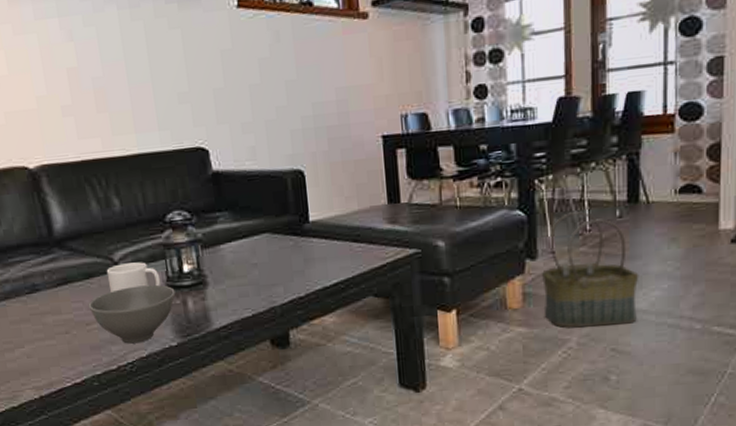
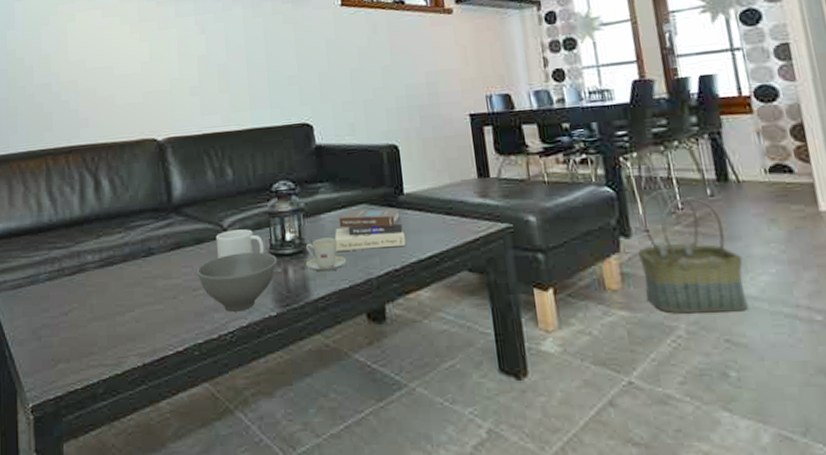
teacup: none [205,268,249,302] -> present [305,237,347,272]
books: none [236,237,311,281] -> present [334,208,406,251]

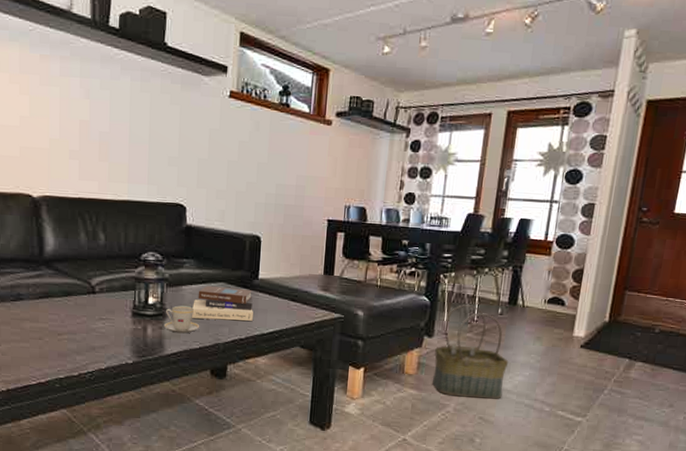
bowl: present [196,252,278,312] -> none [63,308,139,357]
mug: present [215,229,265,258] -> none [83,288,128,312]

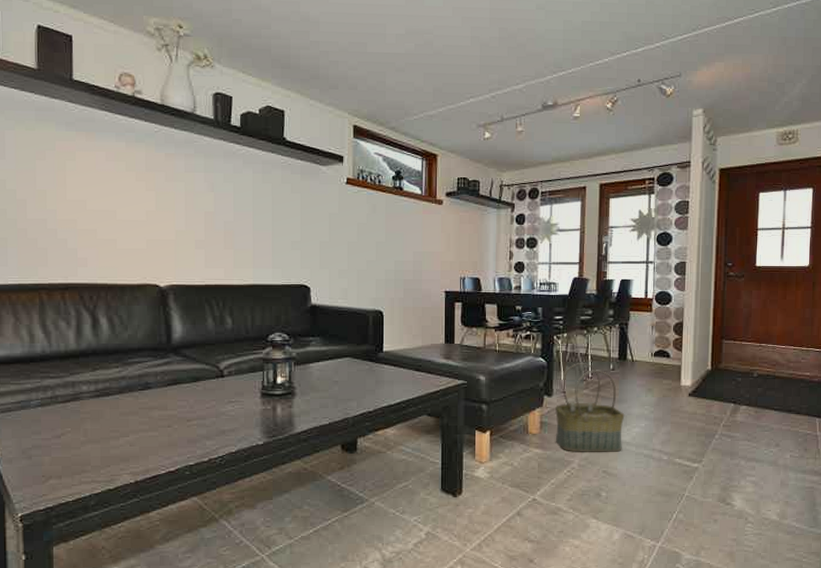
teacup: present [163,305,200,334] -> none [292,383,329,411]
books: present [192,285,253,322] -> none [321,361,380,394]

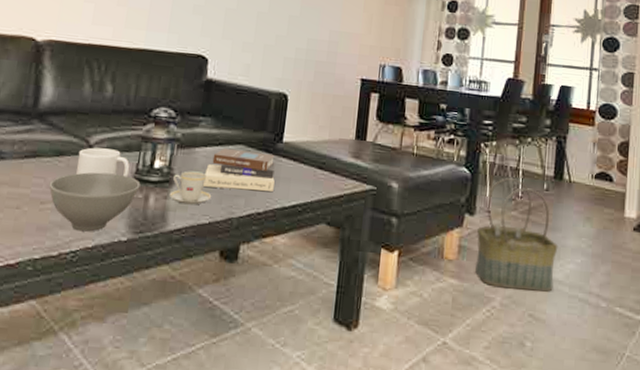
bowl: none [192,391,268,440] -> present [48,172,141,232]
mug: none [212,372,257,395] -> present [75,147,131,178]
teacup: none [292,383,329,411] -> present [169,171,212,205]
books: none [321,361,380,394] -> present [203,147,275,192]

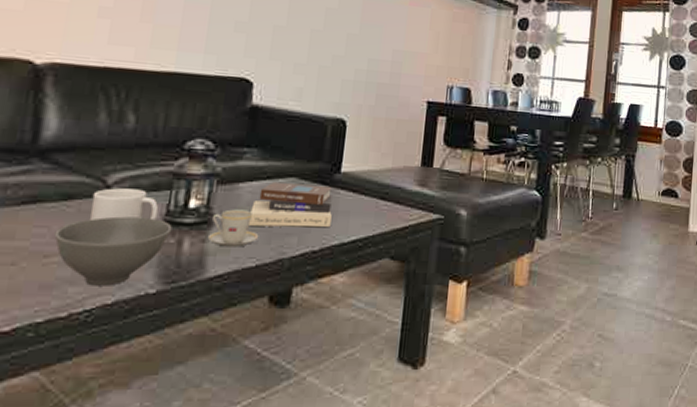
basket: present [475,178,558,292] -> none [546,199,627,311]

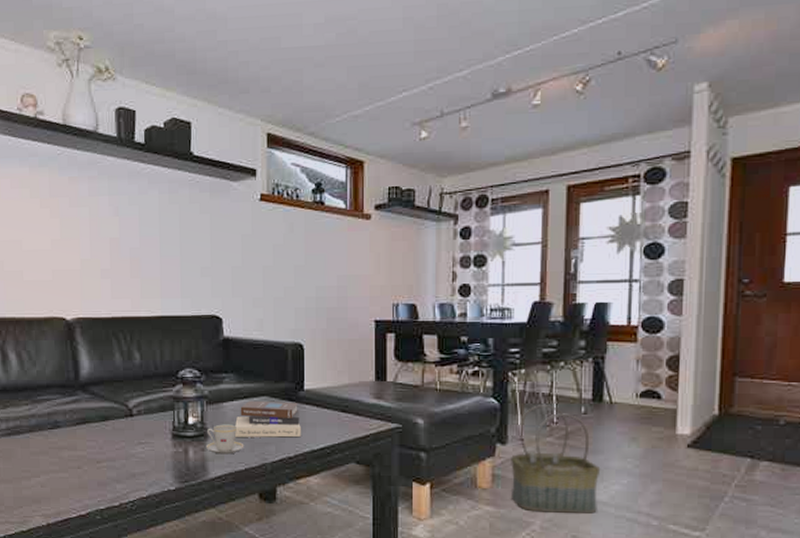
bowl: present [54,216,172,286] -> none [101,432,179,484]
mug: present [89,188,159,221] -> none [120,411,168,435]
basket: none [546,199,627,311] -> present [511,405,601,514]

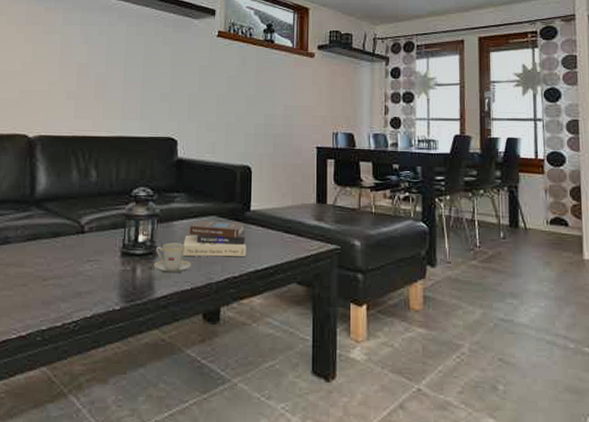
basket: present [511,405,601,514] -> none [440,229,521,336]

